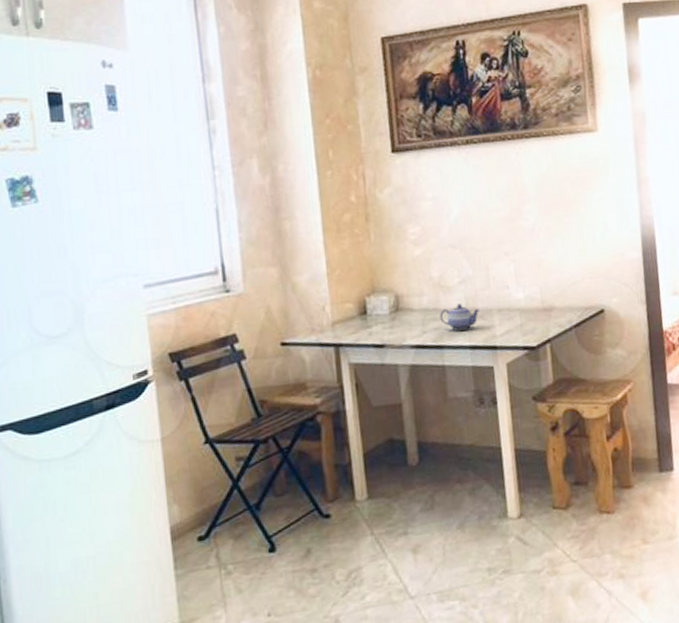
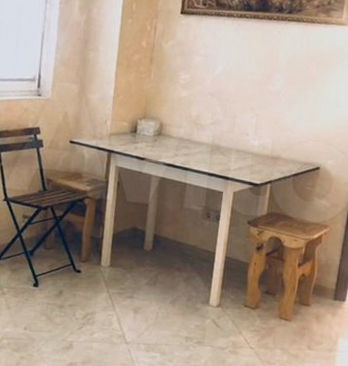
teapot: present [440,303,479,331] -> none [190,139,222,160]

